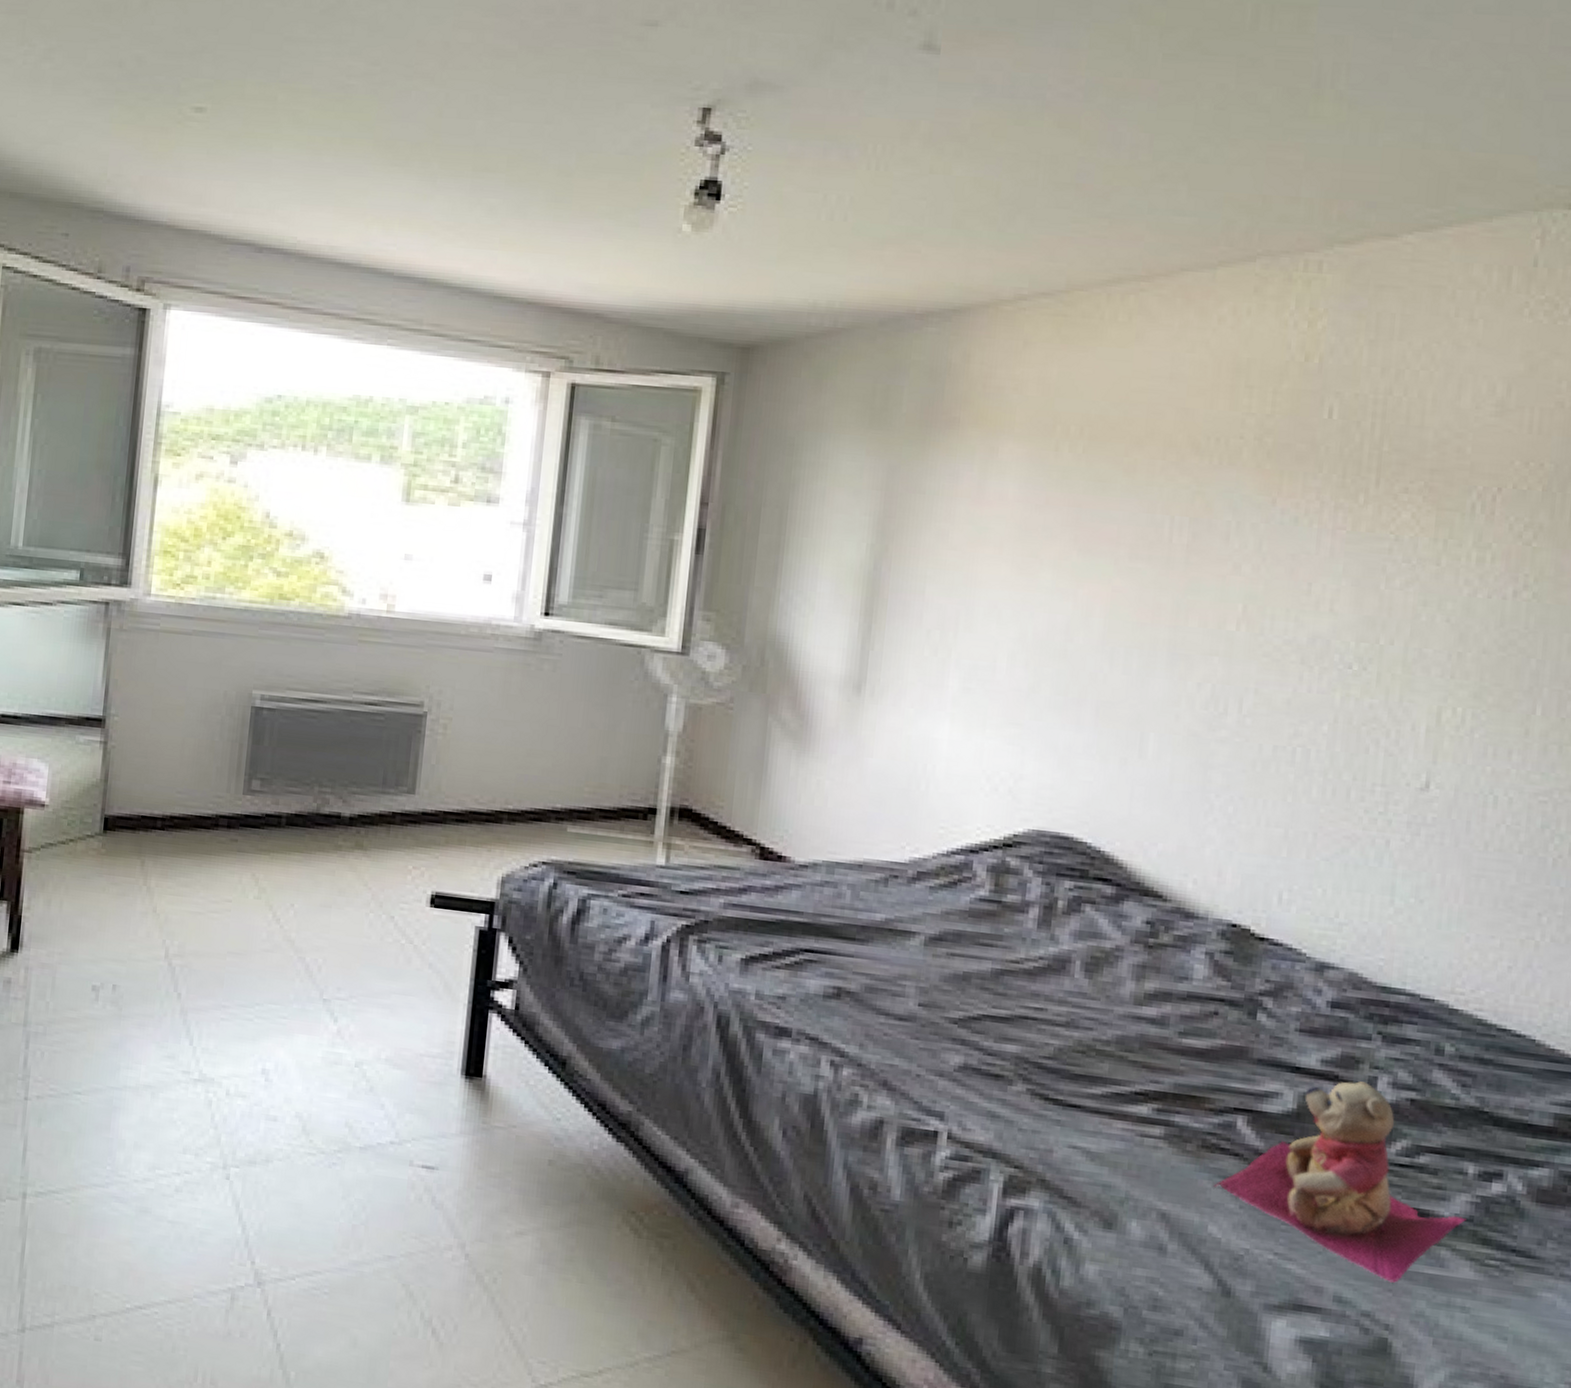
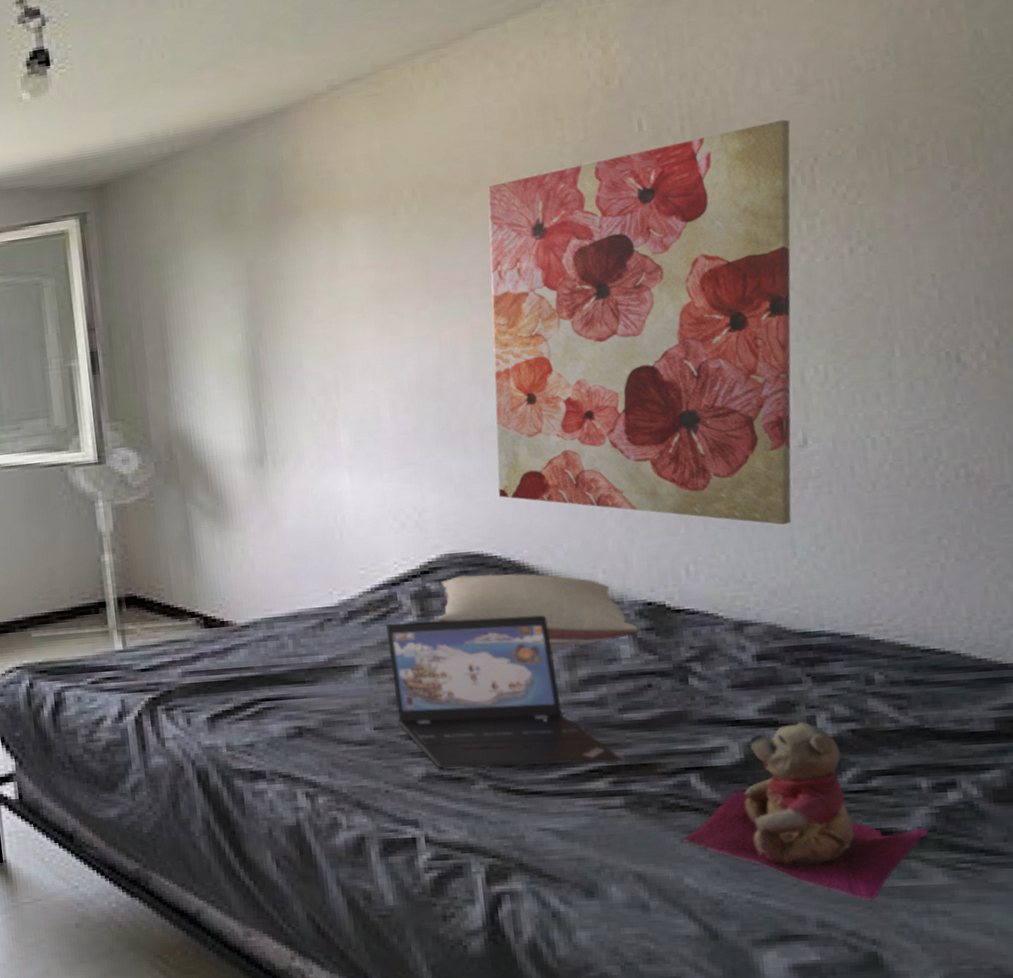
laptop: none [946,893,1172,1089] -> present [386,615,623,768]
pillow: none [1010,856,1217,957] -> present [437,573,638,648]
wall art: none [1103,439,1482,870] -> present [487,119,792,525]

